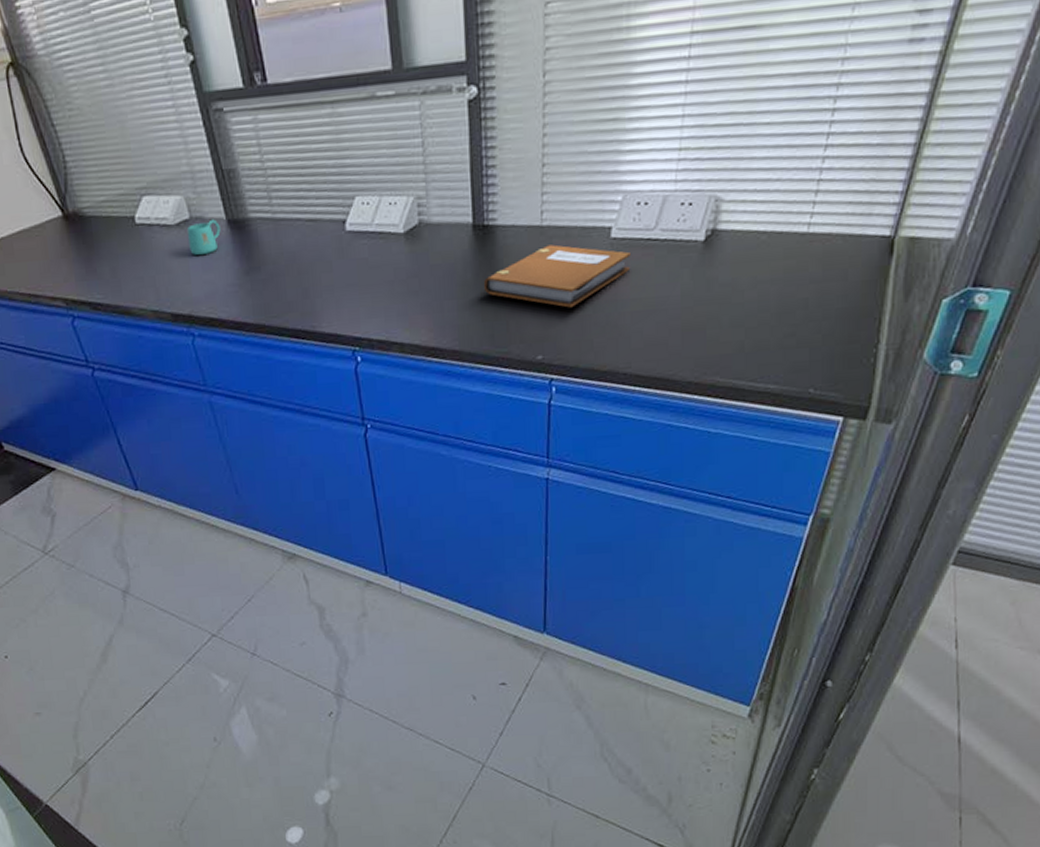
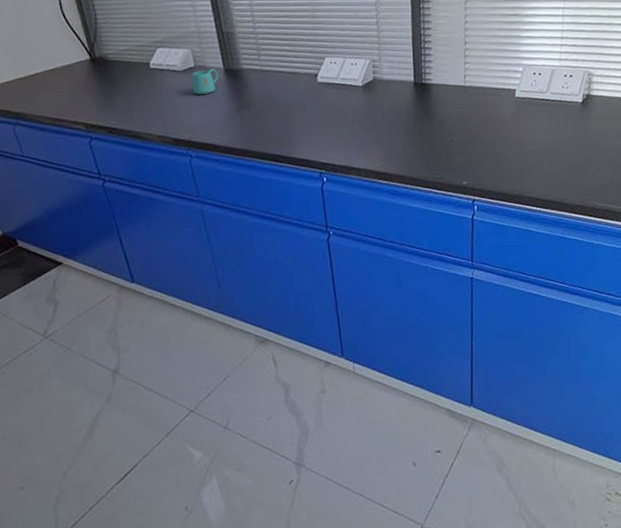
notebook: present [483,244,630,308] -> none [422,100,530,147]

